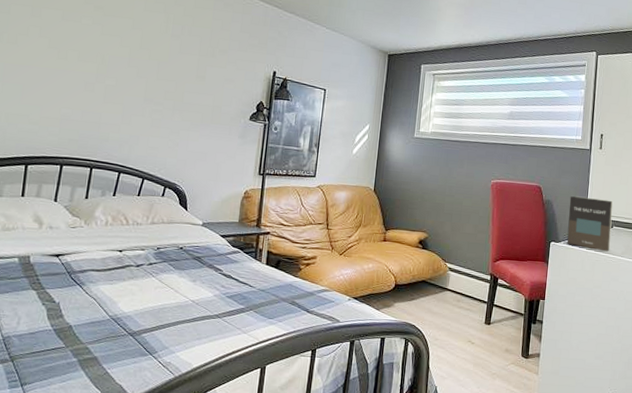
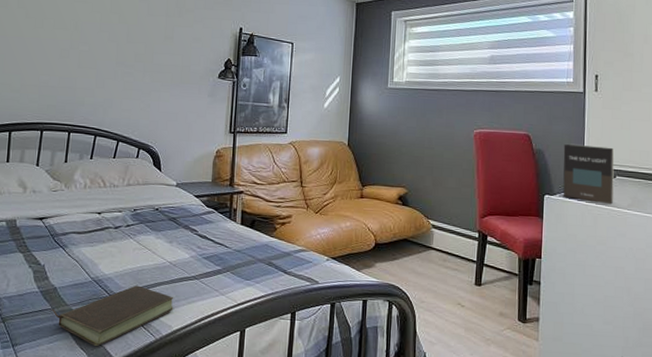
book: none [63,323,195,384] -> present [49,285,174,346]

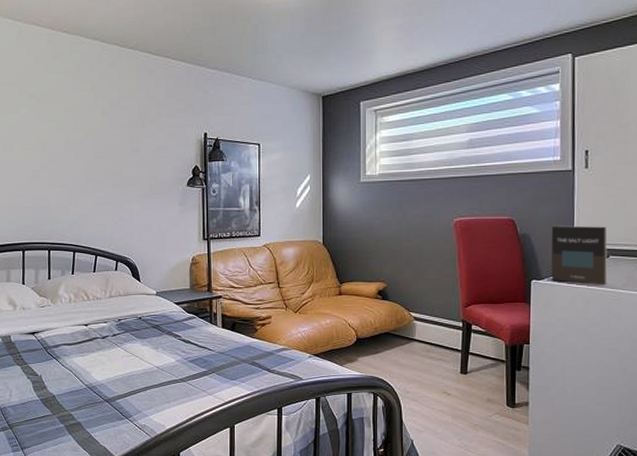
book: present [49,285,174,346] -> none [51,390,165,446]

